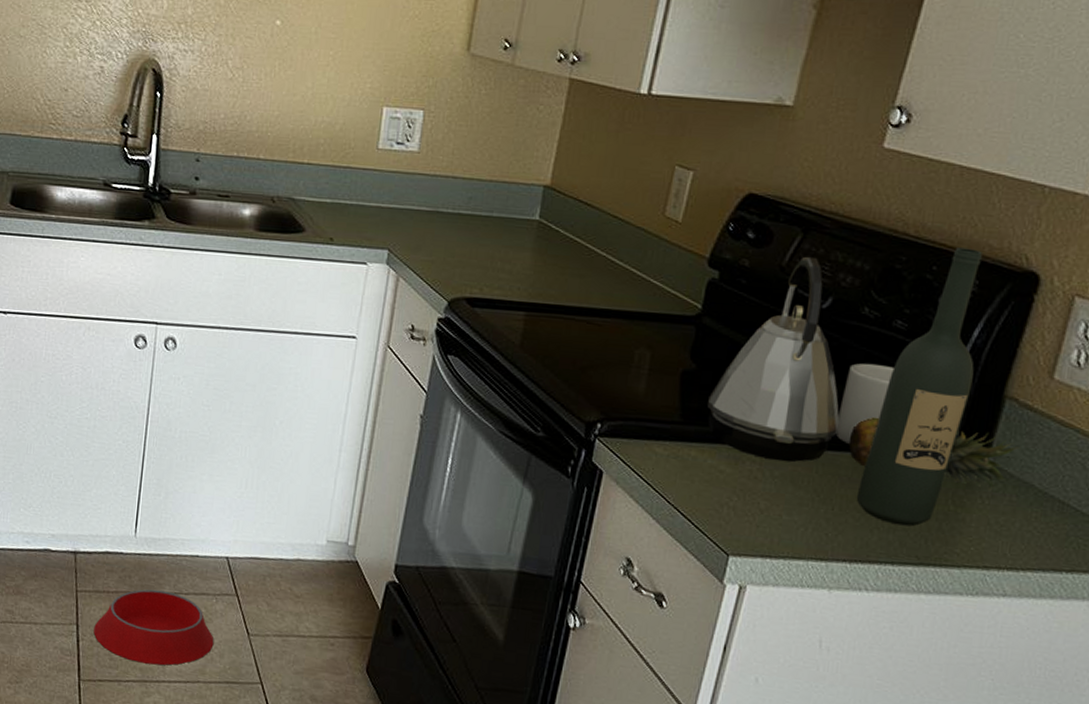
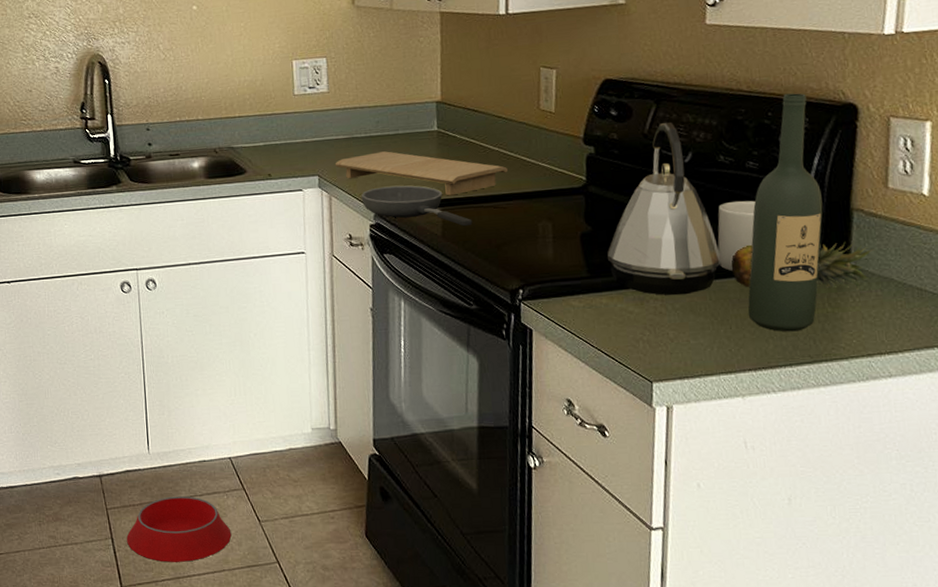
cutting board: none [410,233,613,301] -> present [335,151,509,196]
frying pan: none [433,275,559,340] -> present [361,185,473,227]

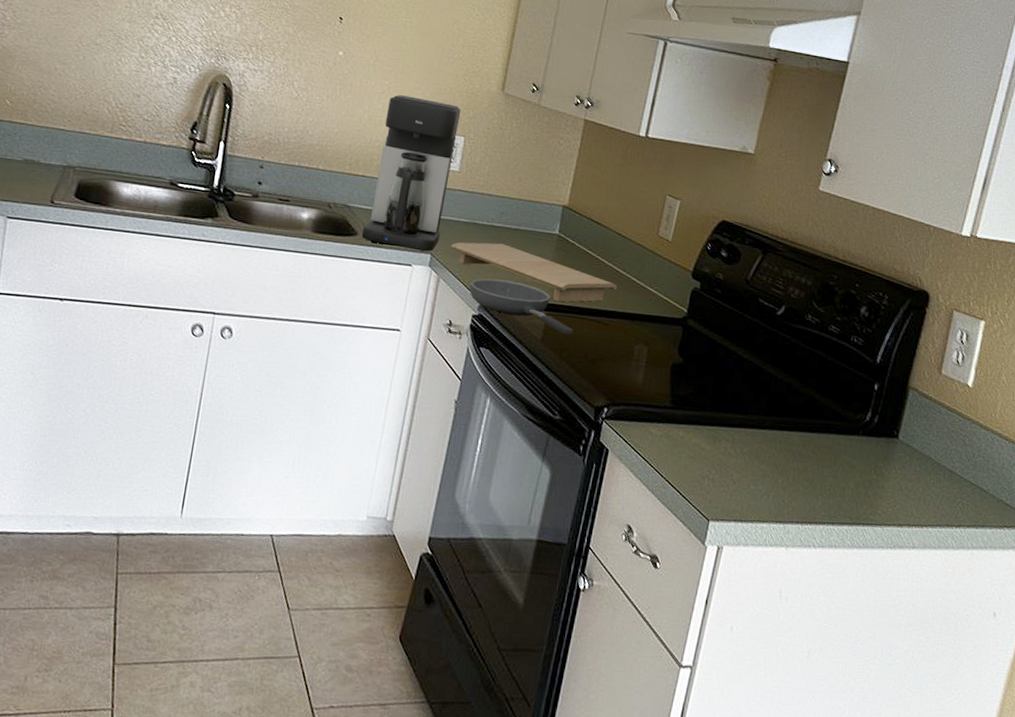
pet bowl: present [126,496,232,562] -> none [132,569,255,645]
coffee maker: none [248,29,323,176] -> present [361,95,461,252]
kettle: present [606,122,722,296] -> none [691,273,793,441]
mug: present [717,200,756,272] -> none [790,359,831,426]
fruit: present [731,242,875,291] -> none [799,403,921,464]
wine bottle: present [748,93,823,332] -> none [805,270,890,493]

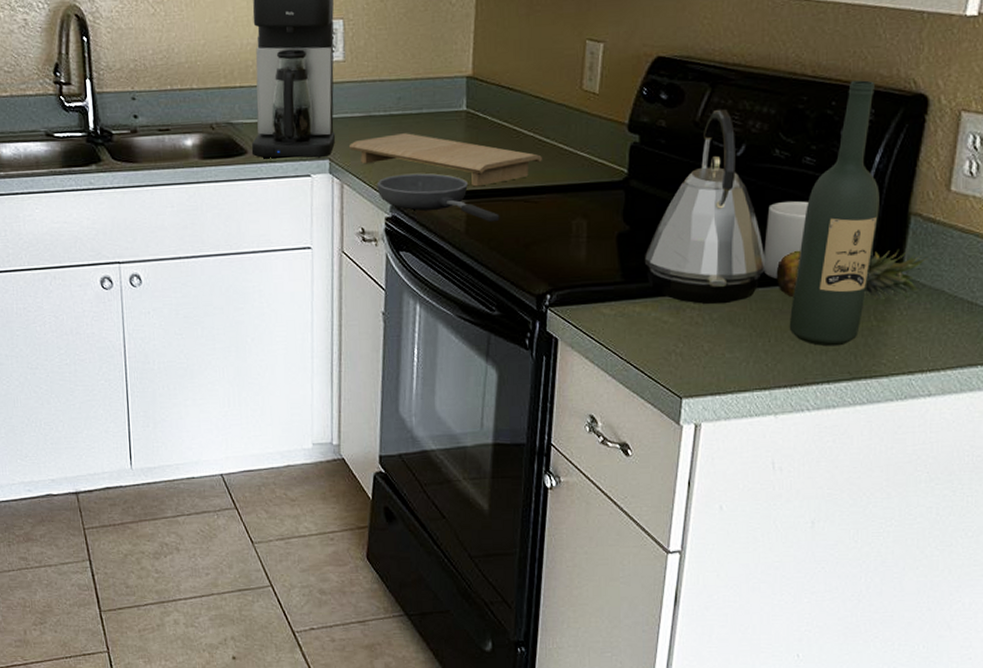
kettle: none [691,273,793,441] -> present [644,109,767,305]
mug: none [790,359,831,426] -> present [763,200,809,280]
fruit: none [799,403,921,464] -> present [776,249,929,303]
wine bottle: none [805,270,890,493] -> present [789,80,880,347]

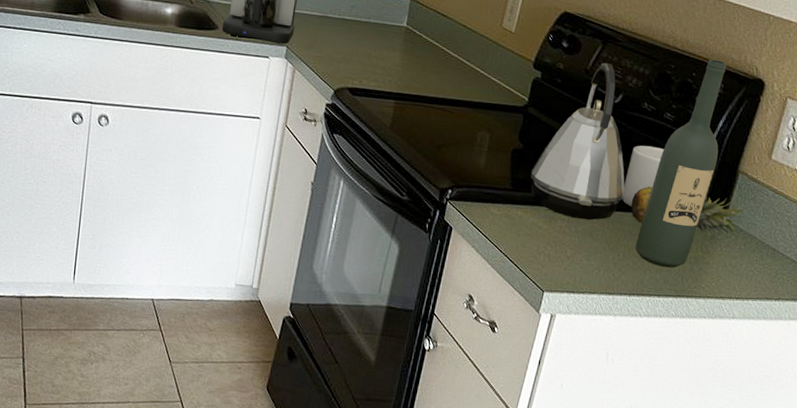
cutting board: present [348,133,543,187] -> none [304,35,463,92]
frying pan: present [377,173,500,223] -> none [323,69,421,123]

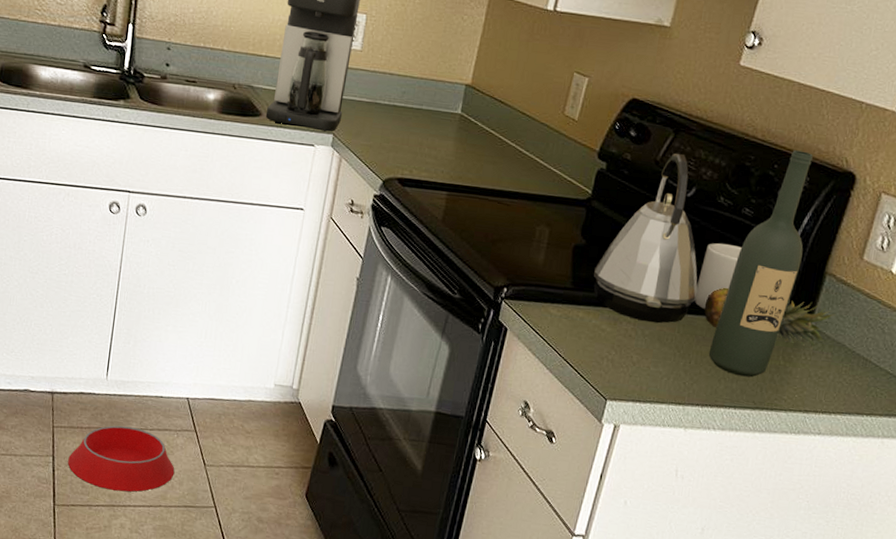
pet bowl: none [38,327,142,390] -> present [68,425,175,492]

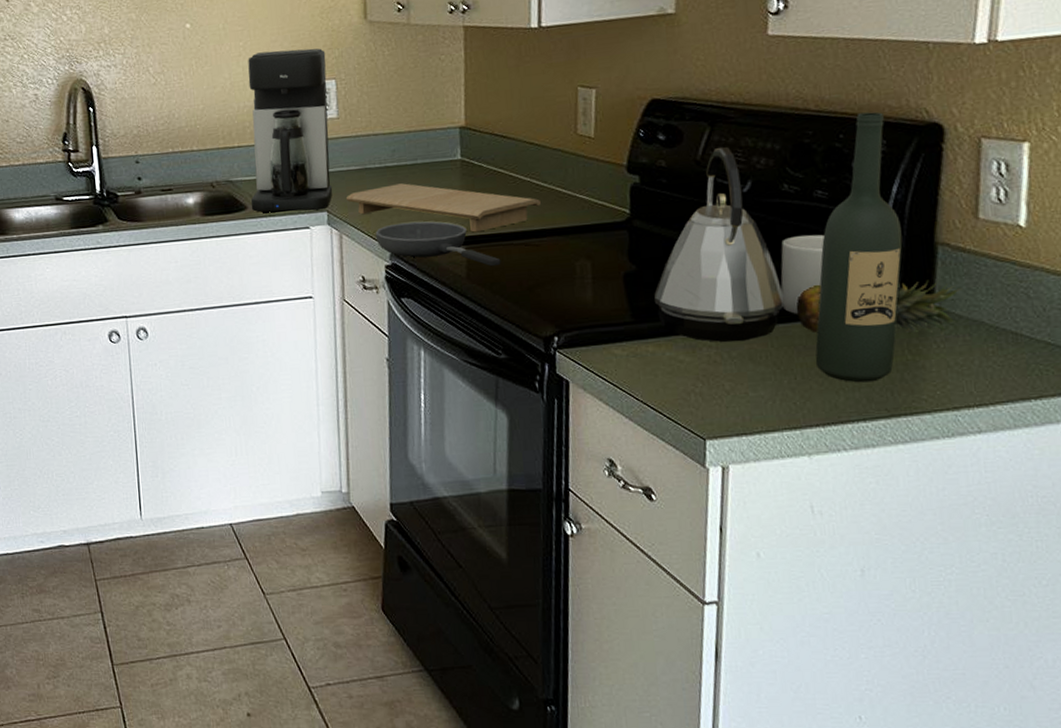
pet bowl: present [68,425,175,492] -> none [118,566,233,639]
cutting board: none [352,122,521,183] -> present [345,183,542,233]
frying pan: none [371,158,475,216] -> present [375,221,501,267]

